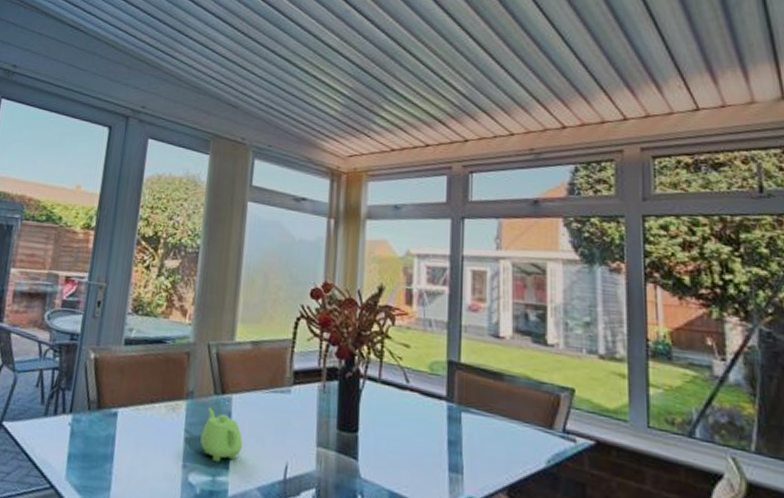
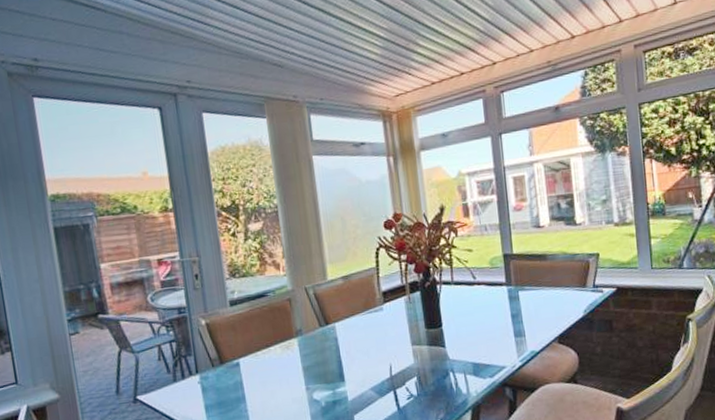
teapot: present [200,407,243,462] -> none [316,338,353,378]

